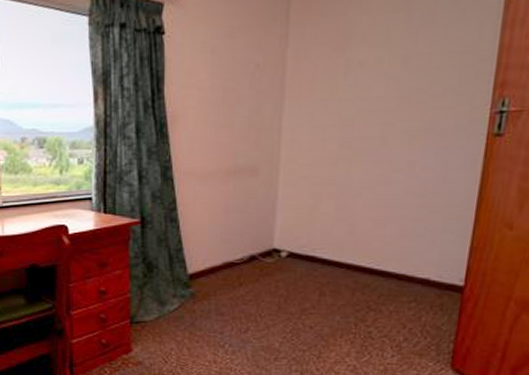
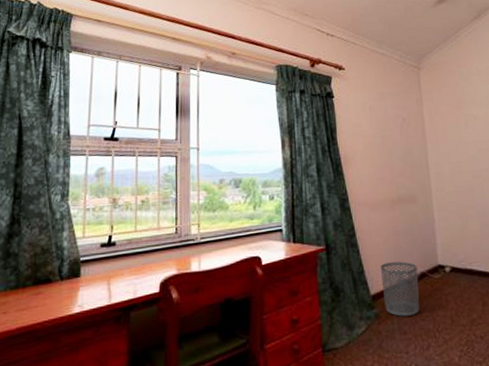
waste bin: none [202,241,247,298] -> present [380,261,420,317]

